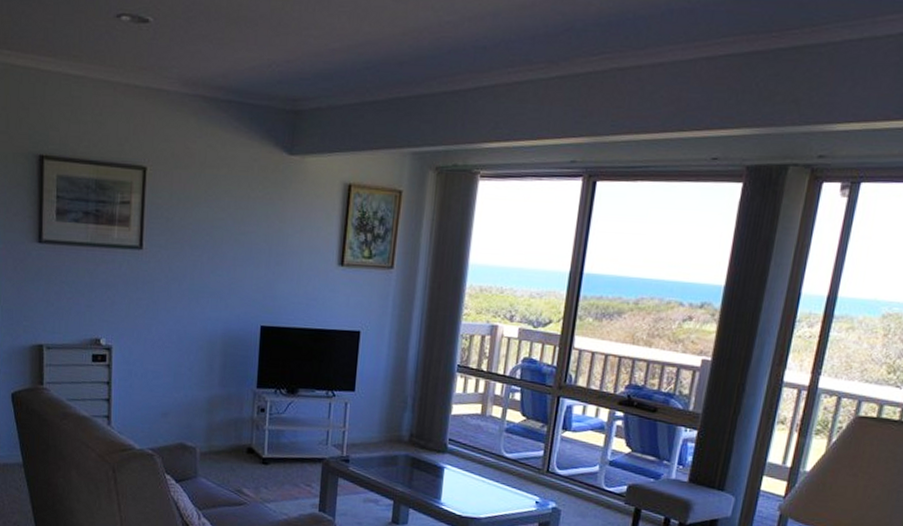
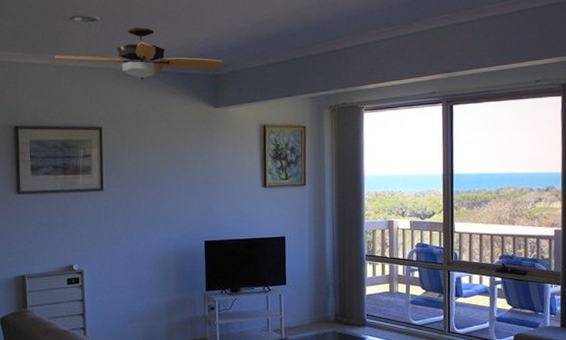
ceiling fan: none [93,36,306,109] -> present [55,27,223,80]

